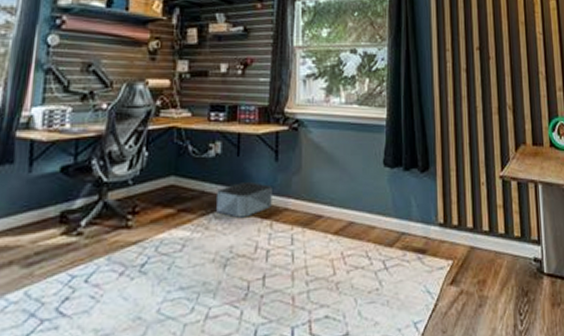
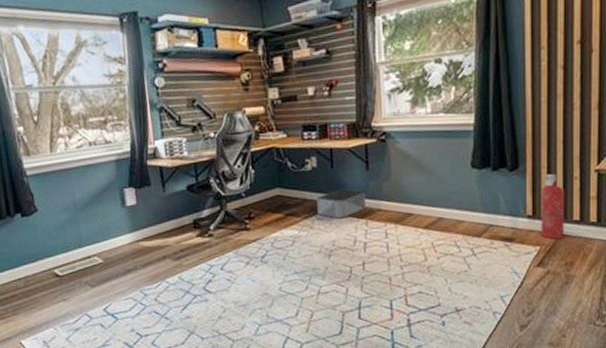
fire extinguisher: none [451,177,476,252] -> present [541,173,565,239]

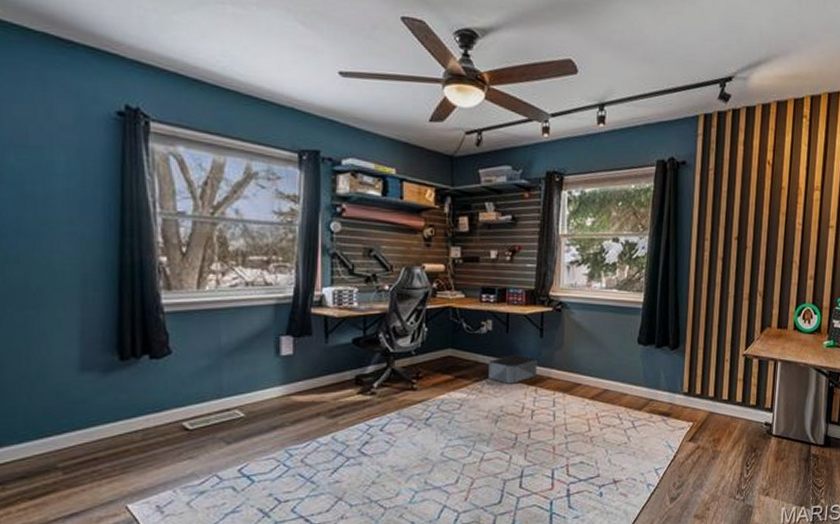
fire extinguisher: present [541,173,565,239] -> none [694,354,717,416]

